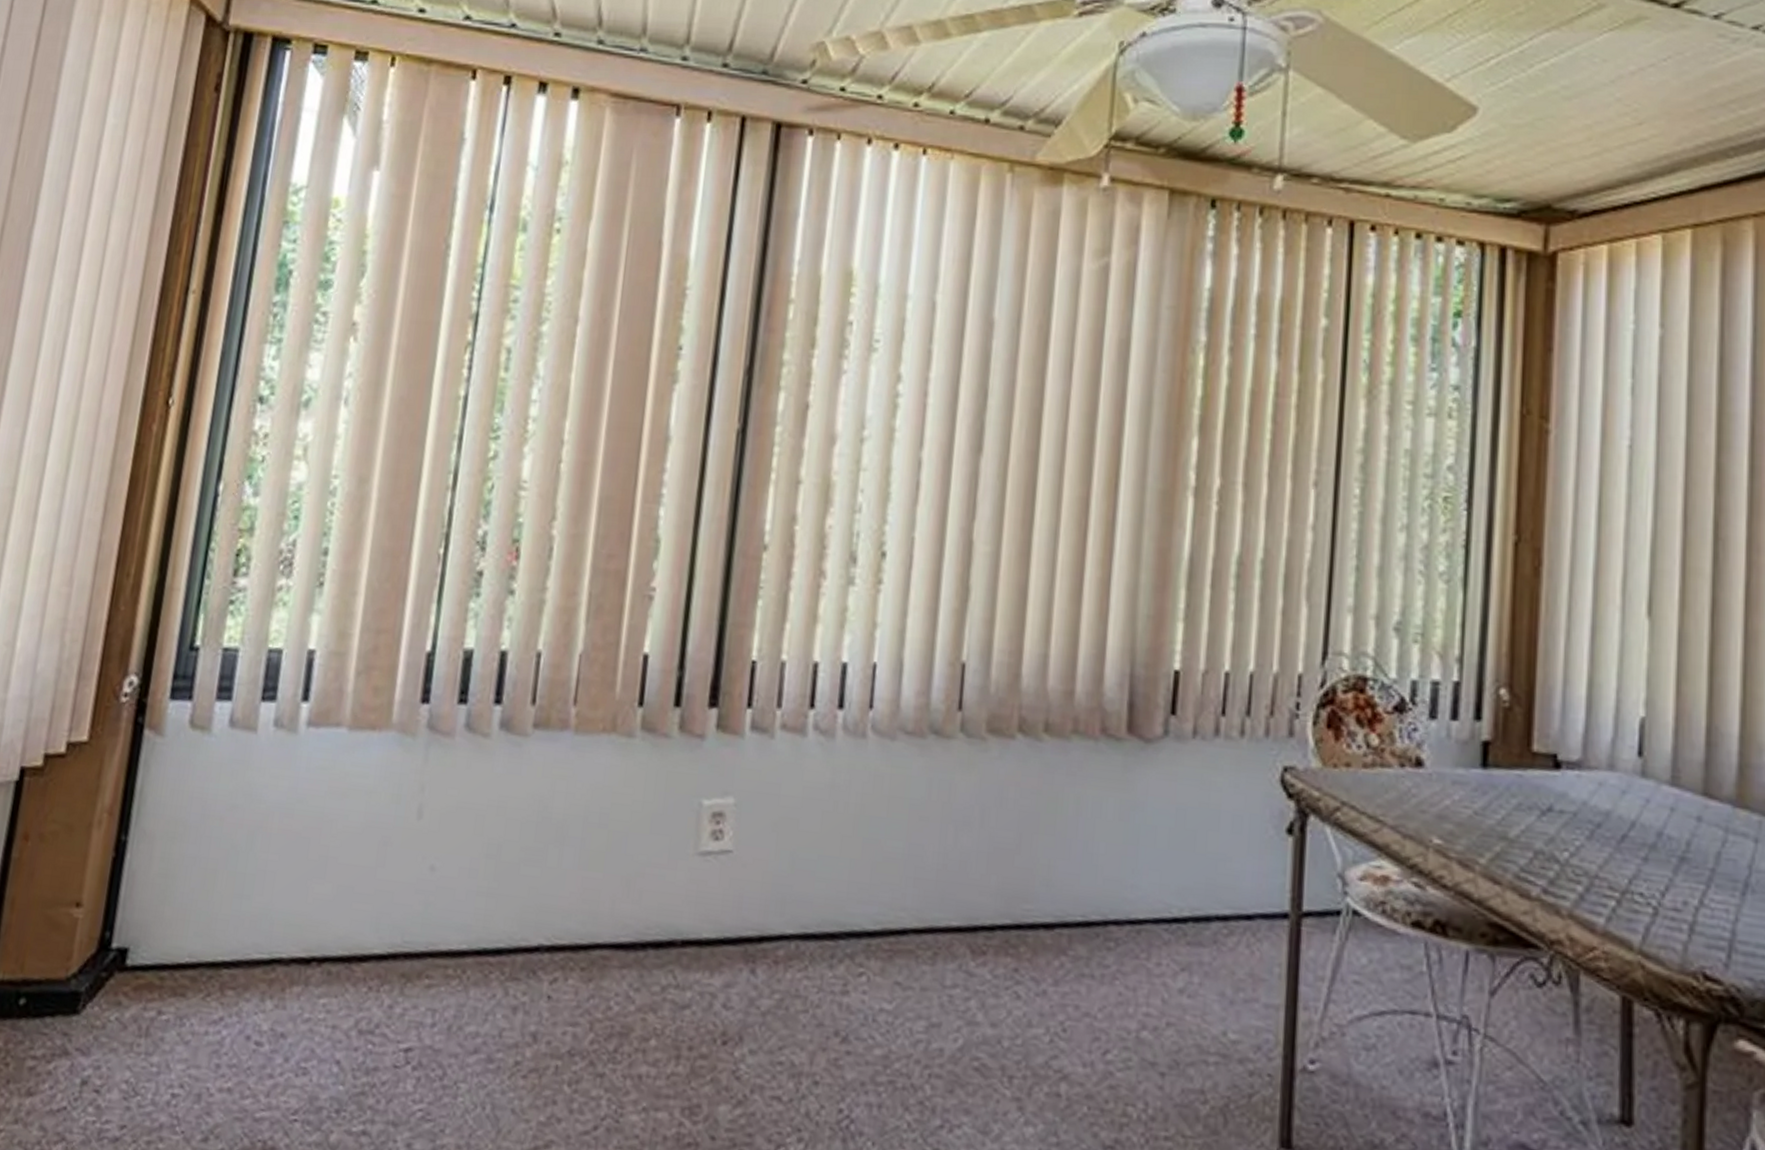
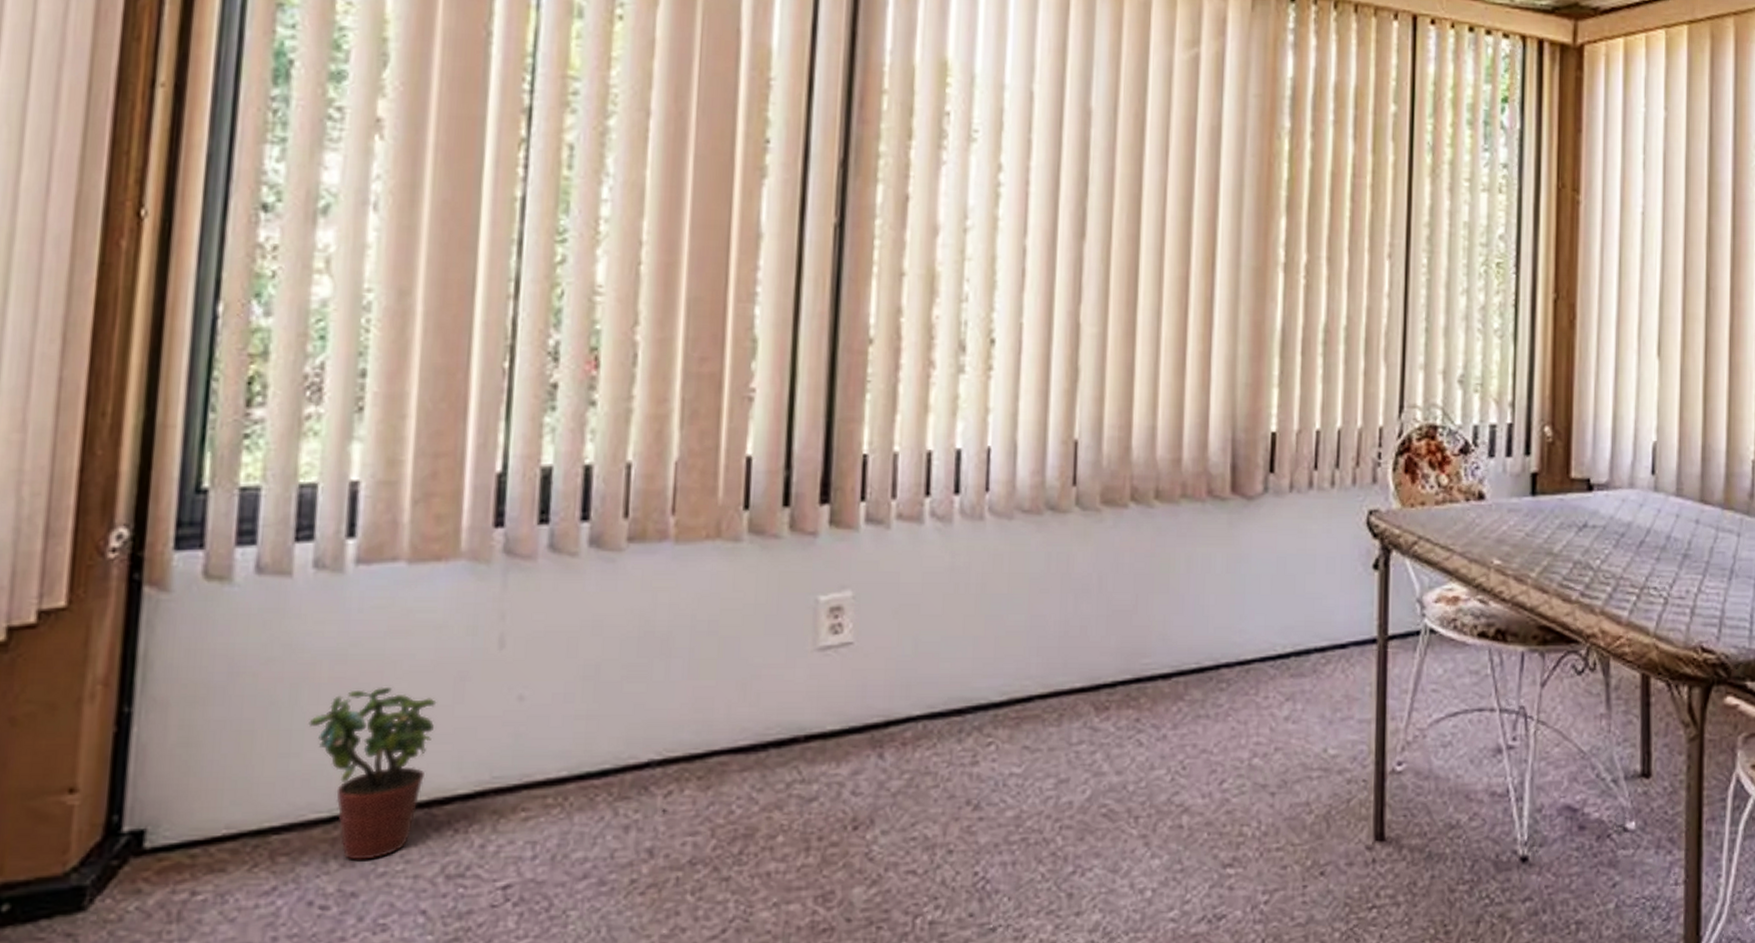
potted plant: none [259,842,363,1005] -> present [308,686,437,860]

